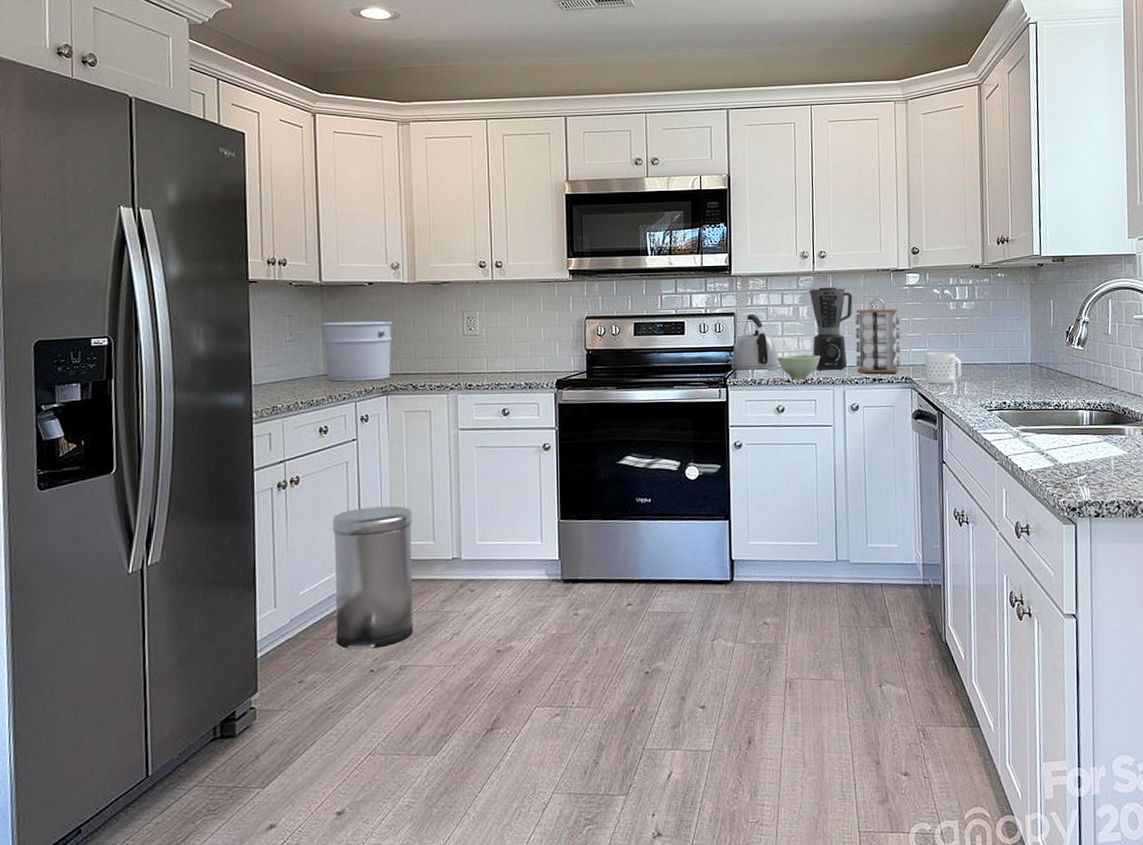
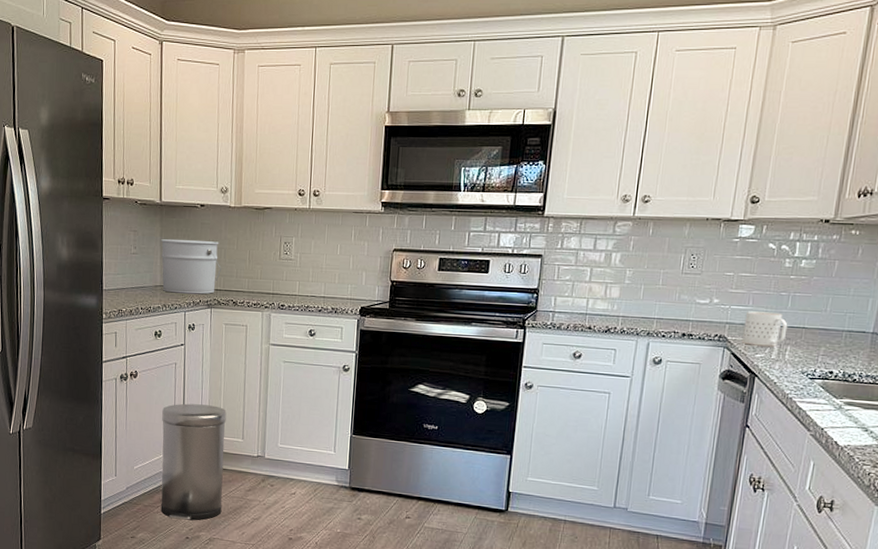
kettle: present [731,313,780,372] -> none [532,257,583,316]
bowl: present [776,354,821,380] -> none [580,301,628,328]
blender: present [809,287,853,372] -> none [620,234,674,323]
spice rack: present [855,298,901,375] -> none [666,249,724,331]

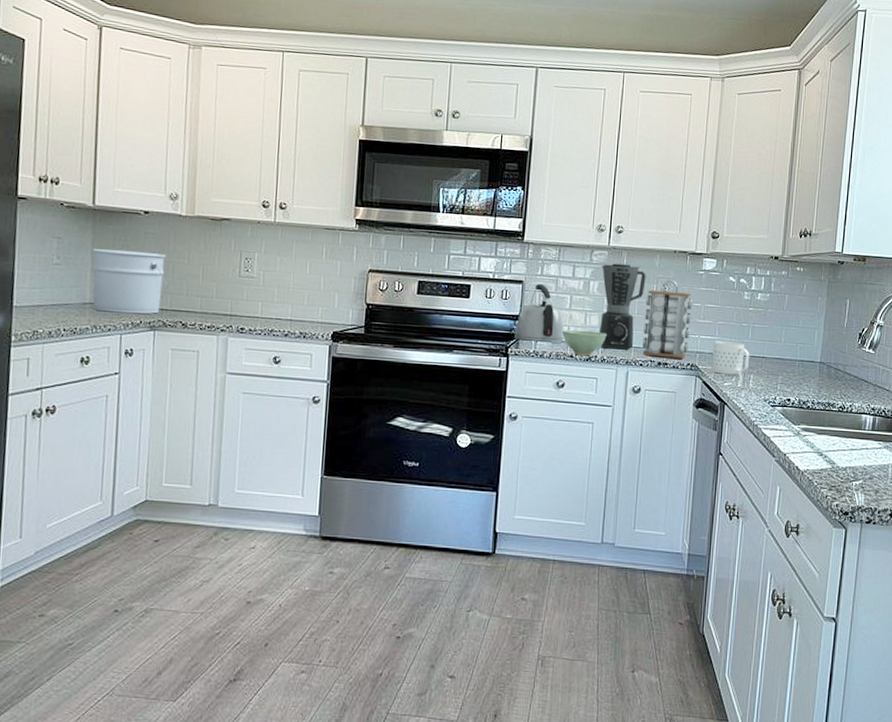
pedal bin: present [160,403,227,521] -> none [81,444,171,589]
kettle: none [532,257,583,316] -> present [515,283,565,344]
bowl: none [580,301,628,328] -> present [561,329,607,357]
blender: none [620,234,674,323] -> present [599,263,646,351]
spice rack: none [666,249,724,331] -> present [642,280,692,360]

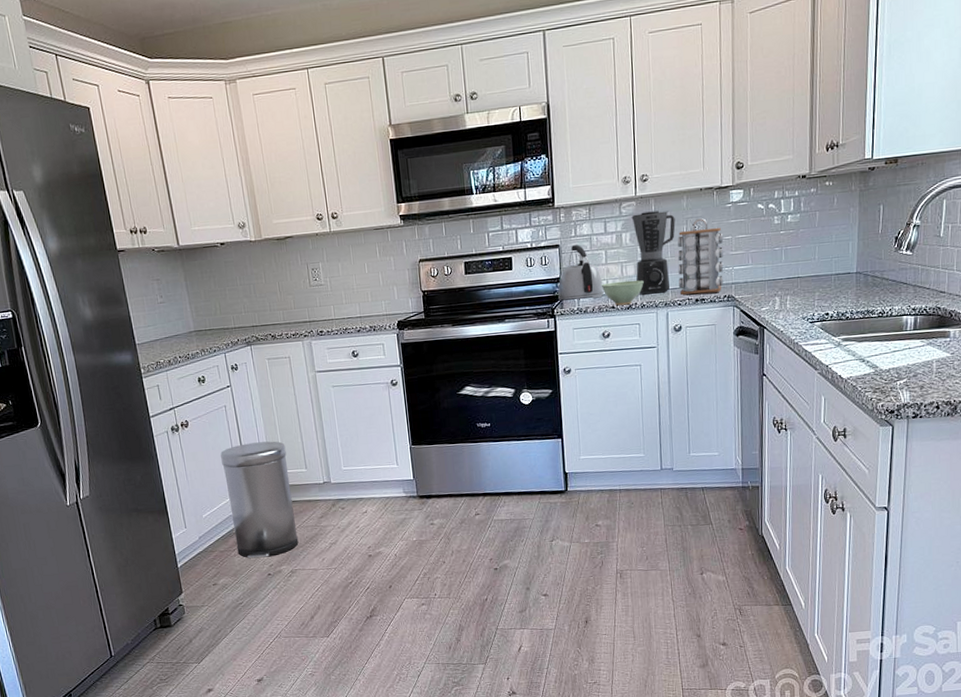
pedal bin: none [81,444,171,589] -> present [220,441,299,559]
bucket: present [91,249,168,315] -> none [186,278,254,337]
mug: present [712,341,750,375] -> none [747,267,785,301]

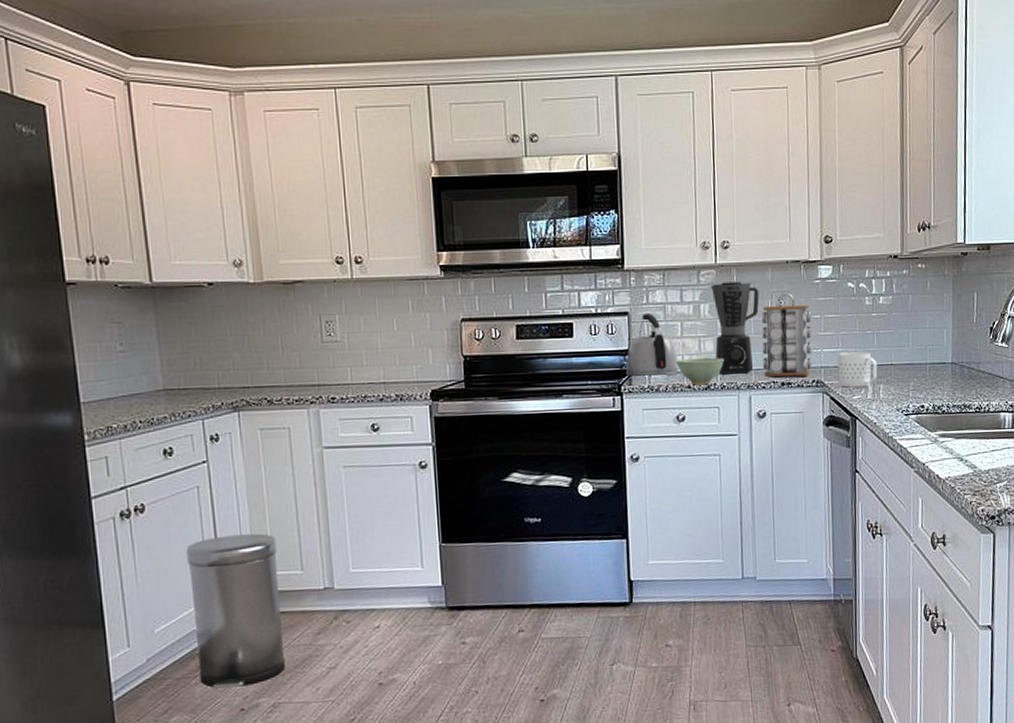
mug: none [747,267,785,301] -> present [837,351,878,388]

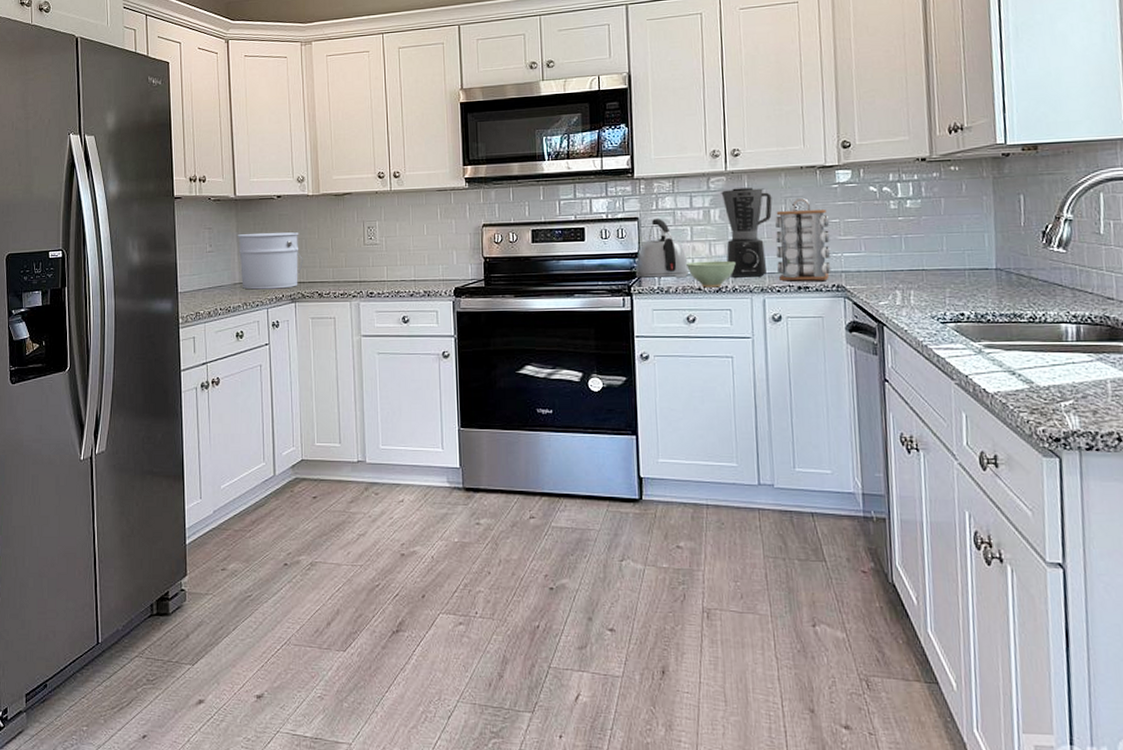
bucket: none [156,327,246,397] -> present [237,232,303,290]
pedal bin: present [186,533,286,689] -> none [249,408,323,543]
mug: present [837,351,878,388] -> none [859,256,907,293]

